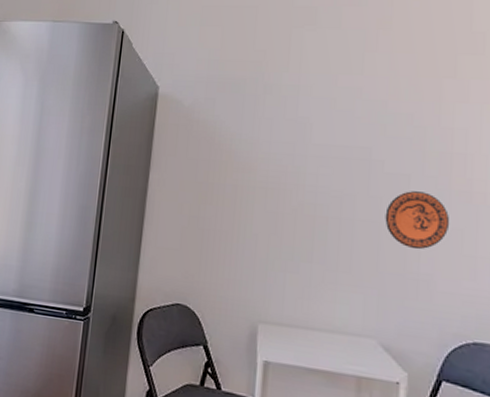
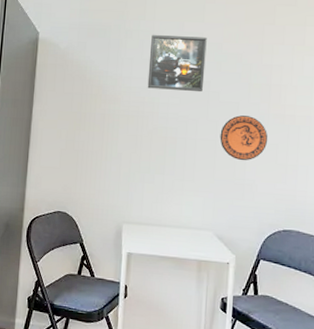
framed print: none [290,89,367,161] -> present [147,34,207,93]

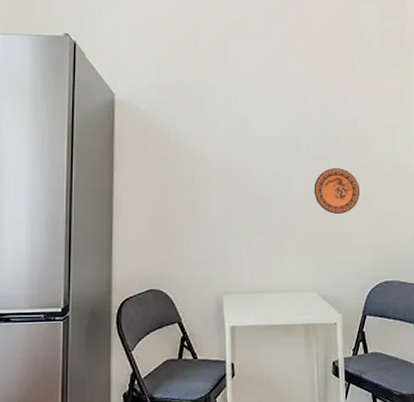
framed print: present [147,34,207,93] -> none [235,90,293,148]

